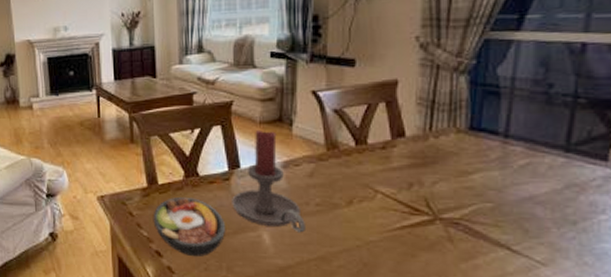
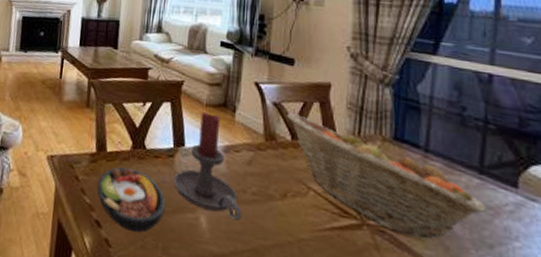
fruit basket: none [348,118,571,224] -> present [286,113,486,239]

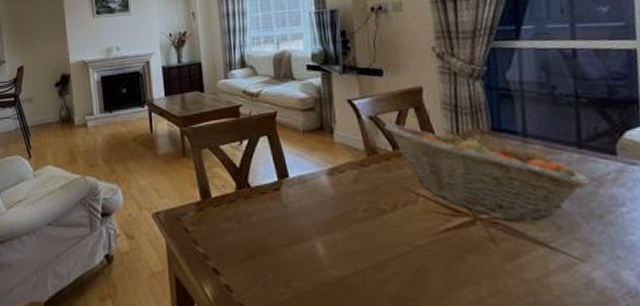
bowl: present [97,167,166,233] -> none [208,209,281,273]
candle holder: present [174,111,241,221] -> none [283,138,357,241]

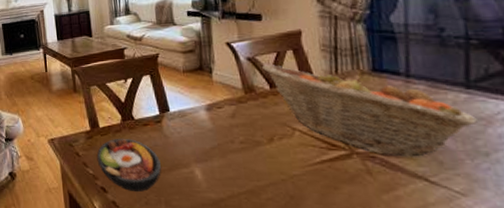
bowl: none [208,209,281,273] -> present [96,138,162,193]

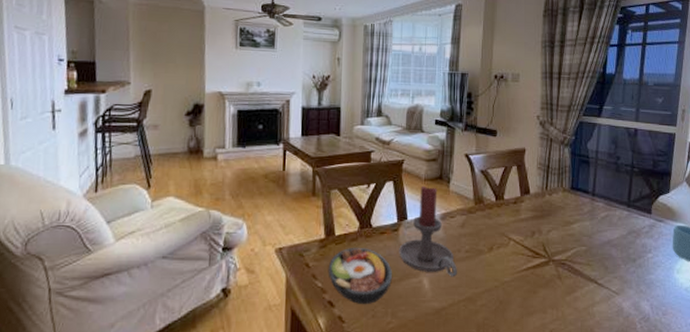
candle holder: none [164,77,233,169] -> present [399,185,457,277]
fruit basket: present [261,65,477,157] -> none [491,178,631,263]

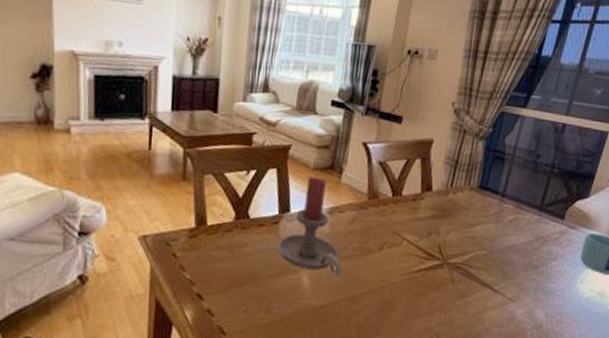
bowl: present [328,247,393,305] -> none [197,238,270,300]

